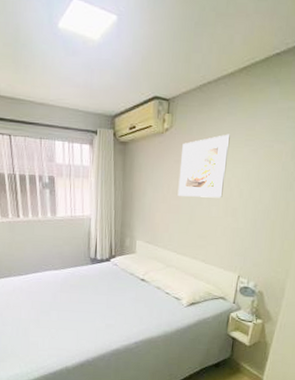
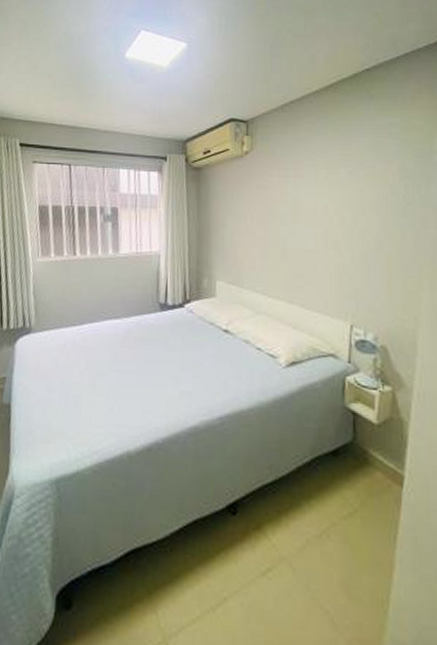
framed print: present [177,134,230,198] -> none [264,154,322,228]

